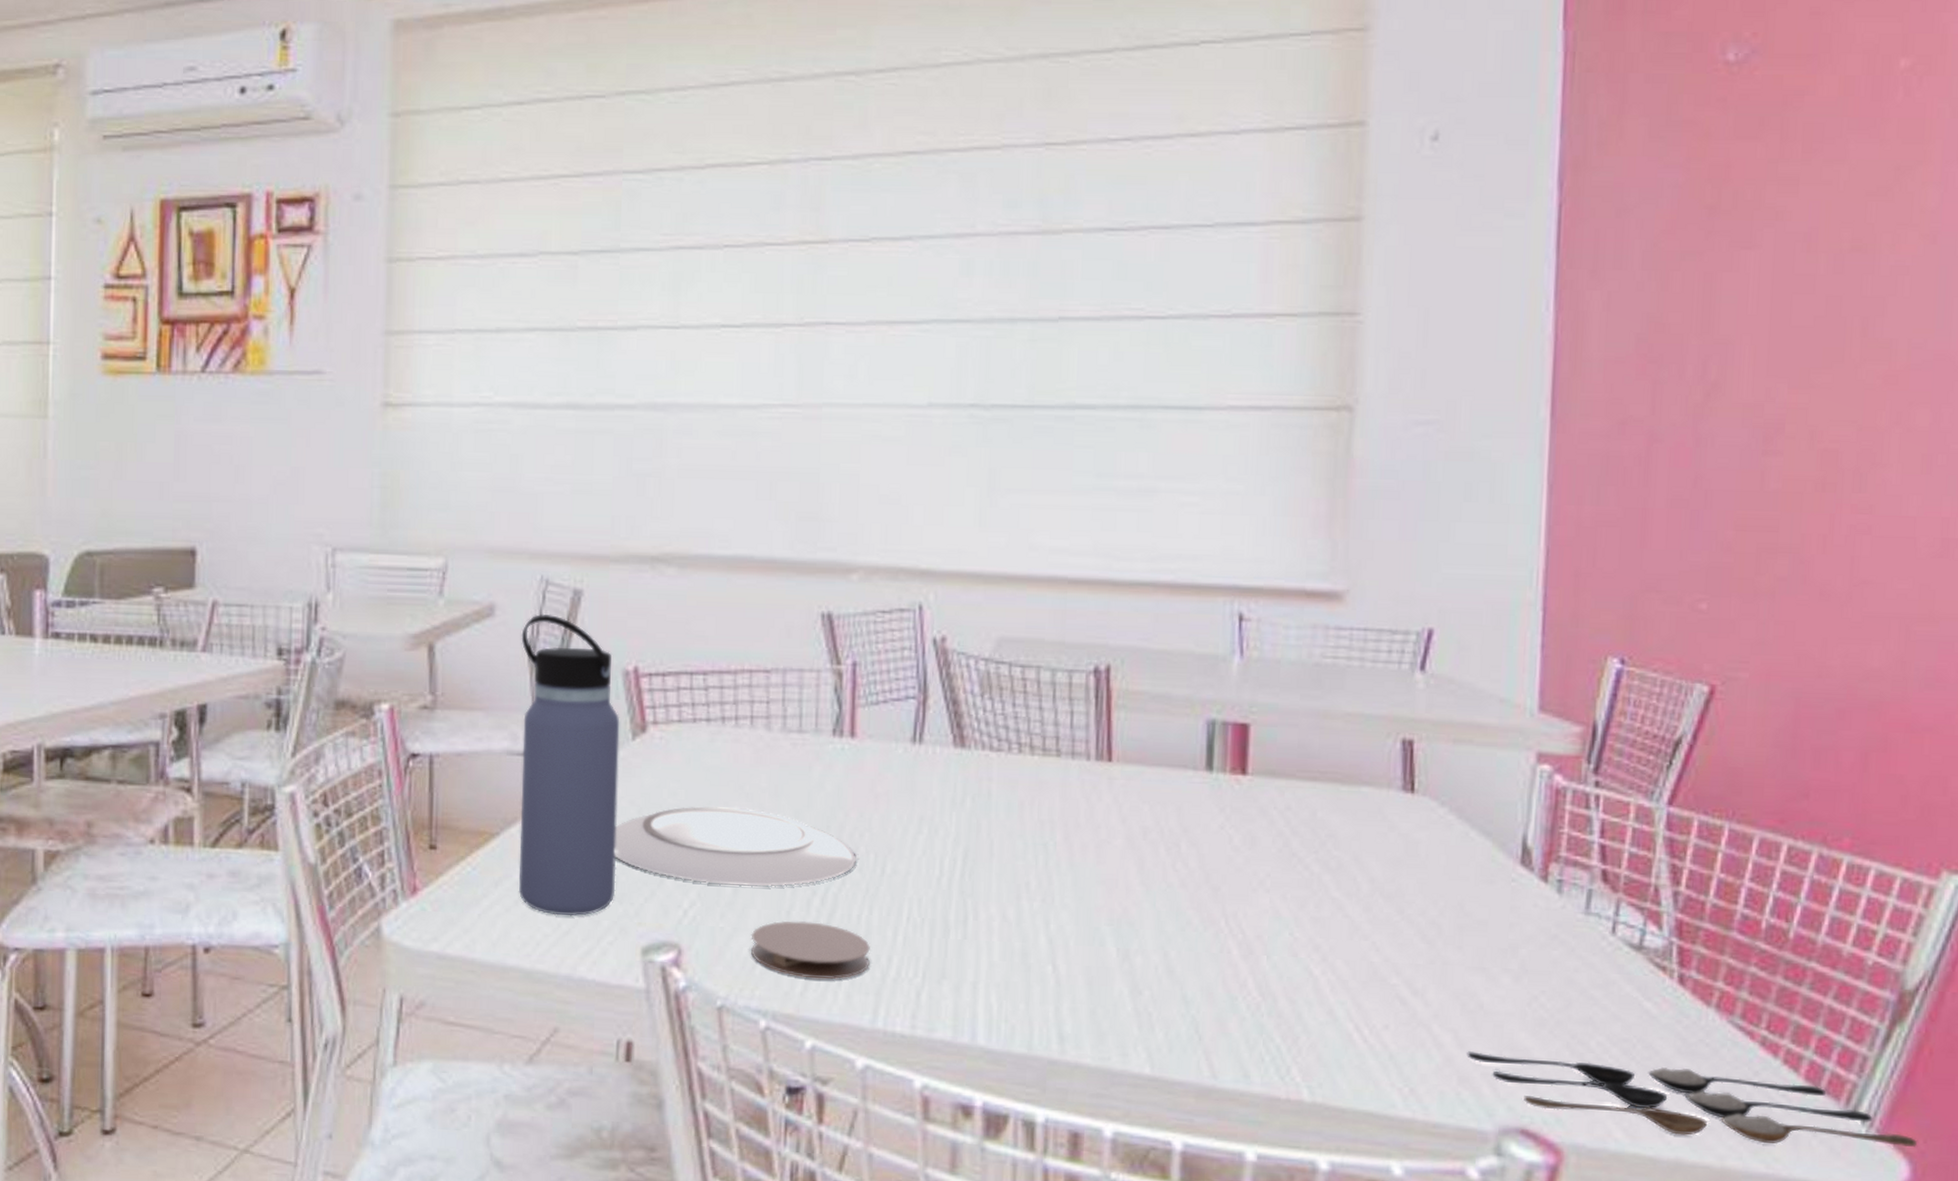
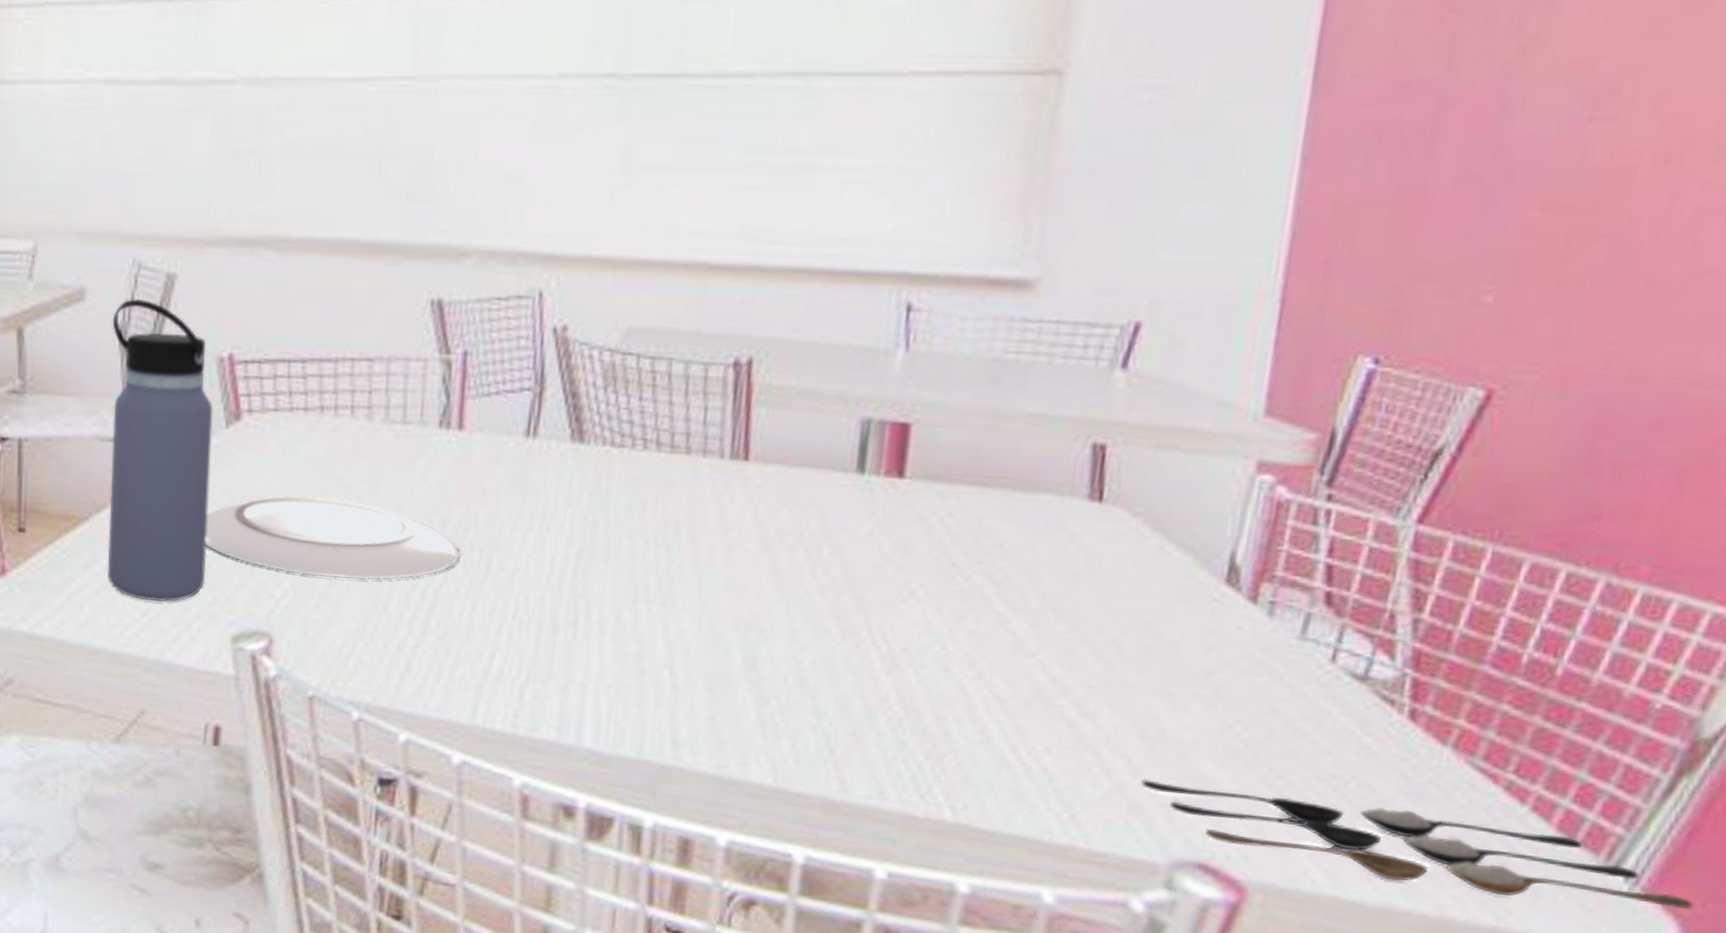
coaster: present [751,921,871,979] -> none [345,614,472,674]

